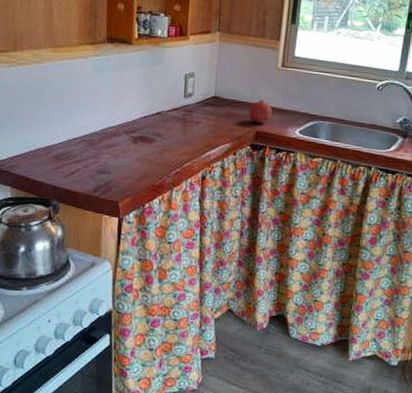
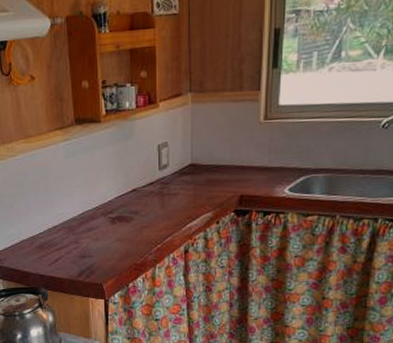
fruit: present [248,99,272,124] -> none [229,160,256,186]

